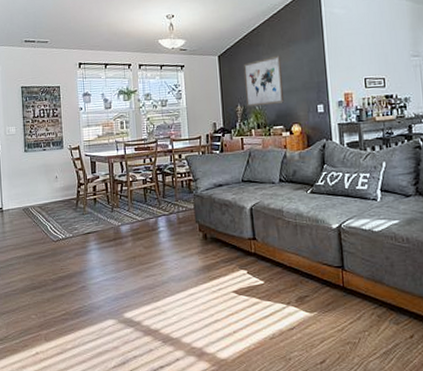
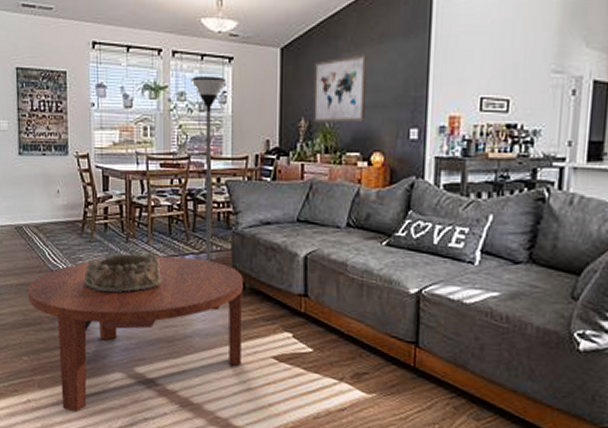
coffee table: none [34,218,209,358] -> present [28,256,243,413]
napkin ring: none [79,217,142,254] -> present [84,252,163,293]
floor lamp: none [154,80,181,220] -> present [190,76,227,262]

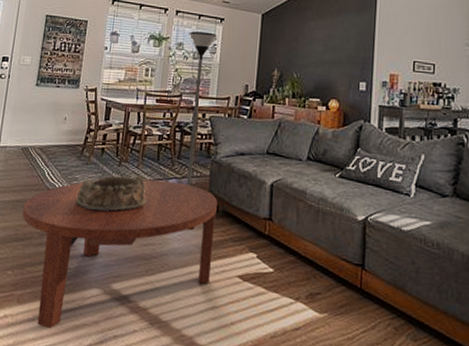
wall art: present [312,54,368,123] -> none [283,23,329,75]

